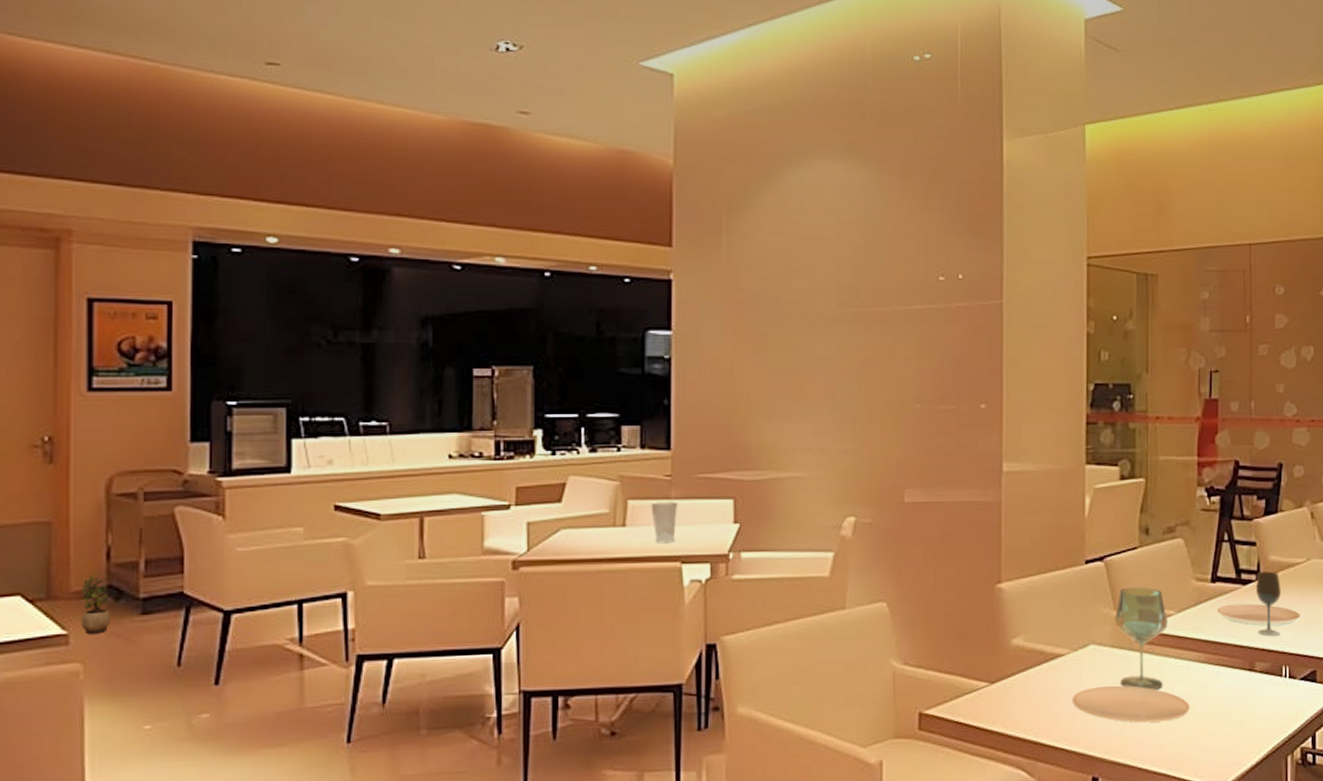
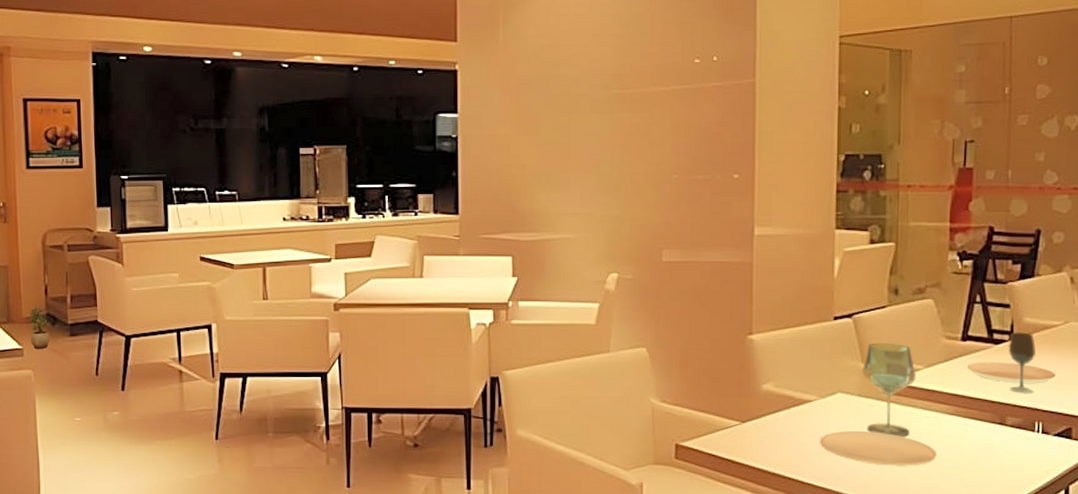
cup: present [651,502,677,544] -> none [443,258,465,293]

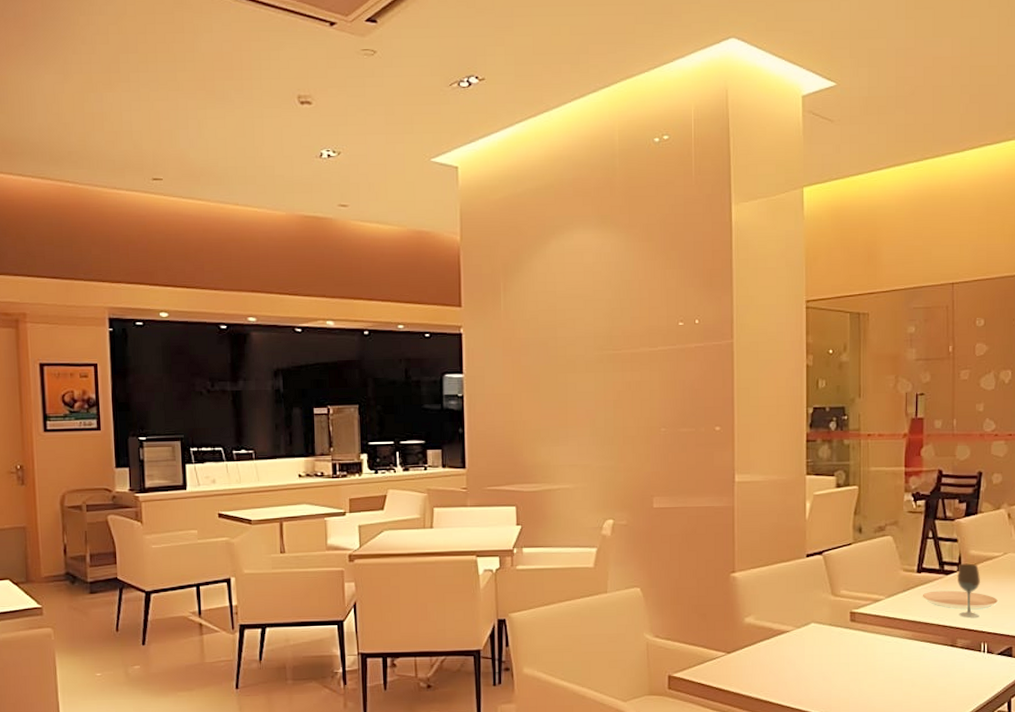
potted plant: present [30,306,50,349] -> none [49,565,70,607]
plate: present [819,430,937,466] -> none [796,656,898,688]
wine glass: present [863,342,917,437] -> none [833,576,879,661]

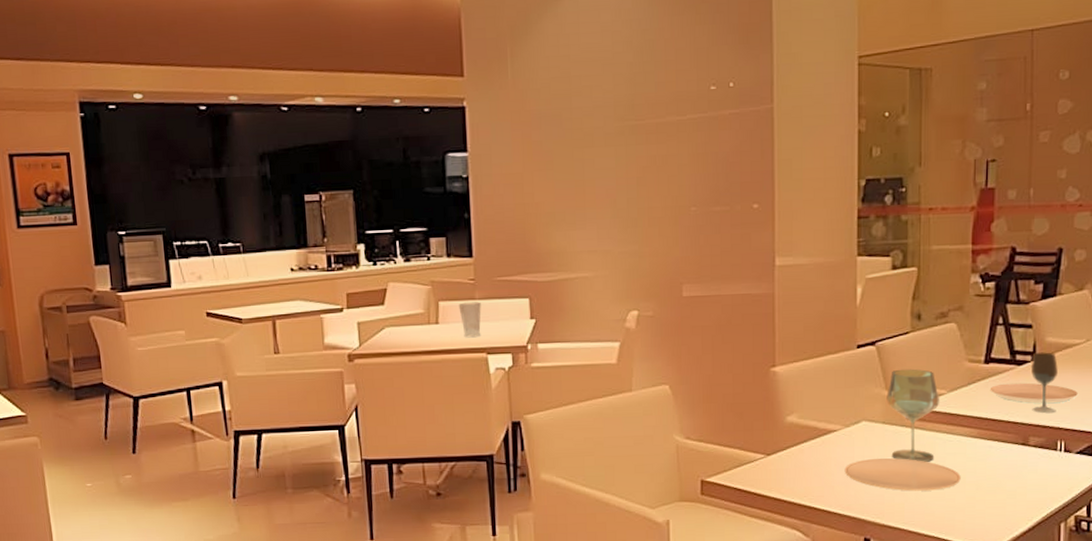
cup: none [452,509,472,542] -> present [458,302,481,338]
plate: none [796,656,898,688] -> present [844,457,961,491]
wine glass: none [833,576,879,661] -> present [887,369,940,462]

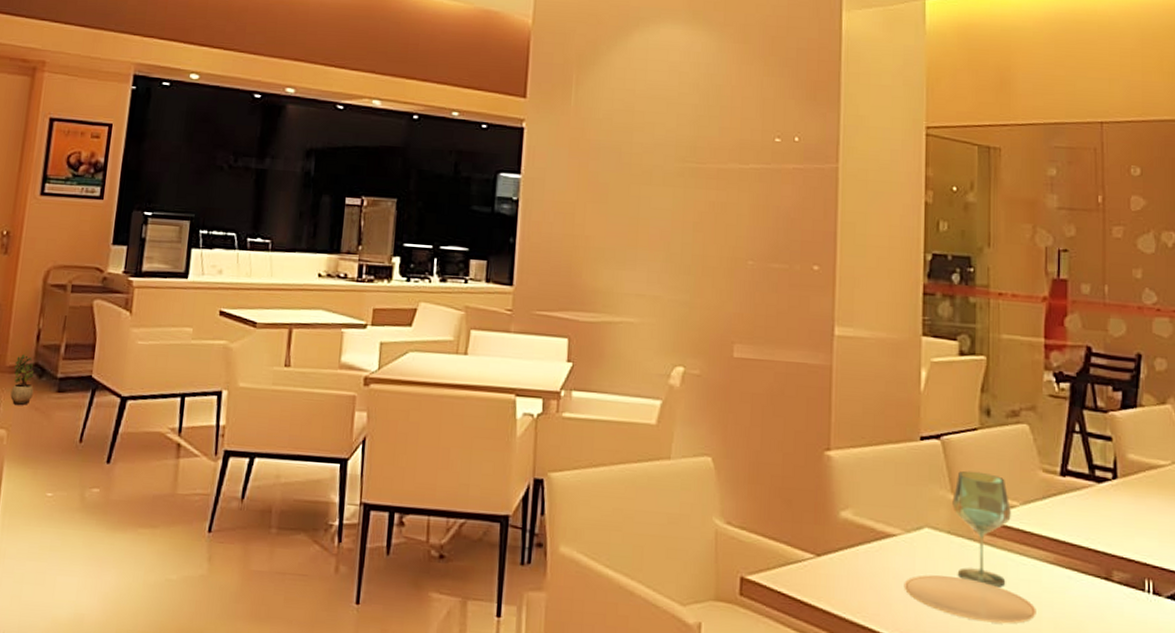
potted plant: none [31,371,55,415] -> present [10,353,35,405]
cup: present [458,302,481,338] -> none [491,334,516,376]
plate: present [990,382,1078,404] -> none [1067,502,1165,534]
wine glass: present [1031,352,1058,414] -> none [1113,470,1142,545]

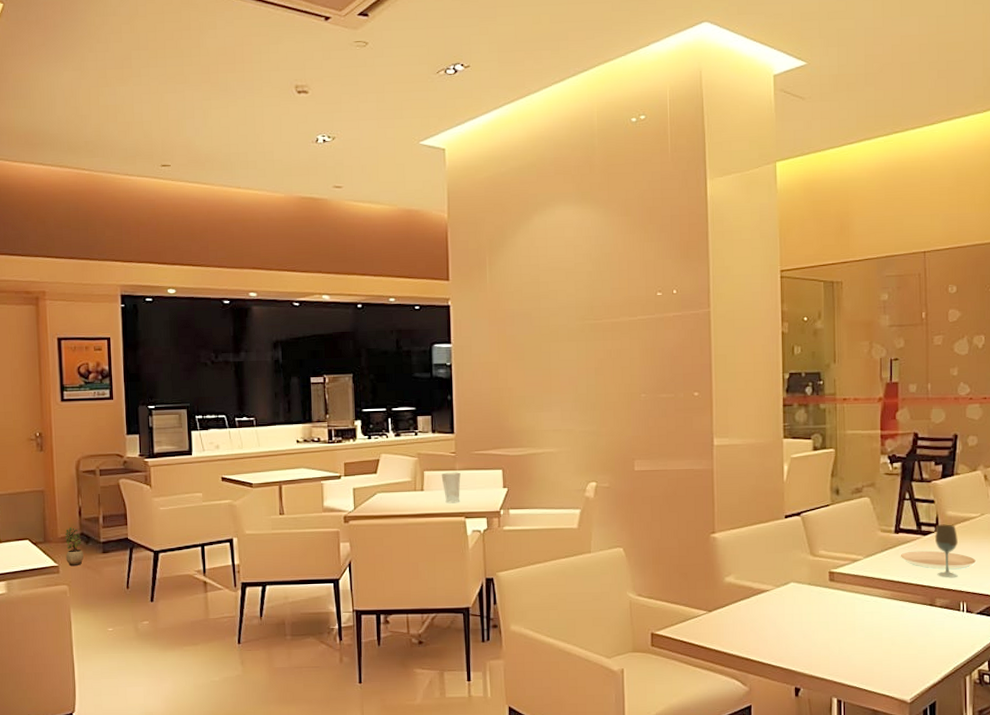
cup: none [491,334,516,376] -> present [441,472,461,504]
plate: present [904,574,1036,624] -> none [776,615,878,646]
wine glass: present [952,470,1012,587] -> none [811,537,858,620]
plate: none [1067,502,1165,534] -> present [900,550,976,570]
wine glass: none [1113,470,1142,545] -> present [935,524,958,578]

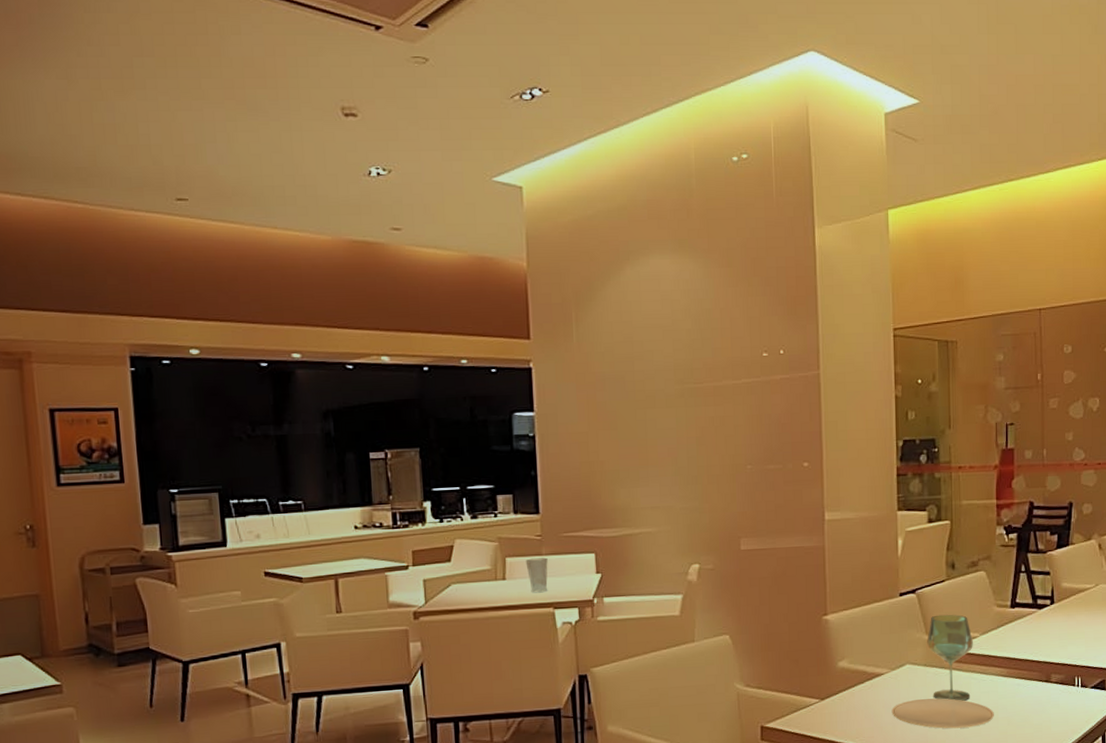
potted plant: present [65,526,84,566] -> none [68,637,94,684]
plate: none [776,615,878,646] -> present [891,698,994,729]
wine glass: none [811,537,858,620] -> present [927,614,974,701]
plate: present [900,550,976,570] -> none [1016,624,1090,644]
wine glass: present [935,524,958,578] -> none [1051,596,1073,653]

